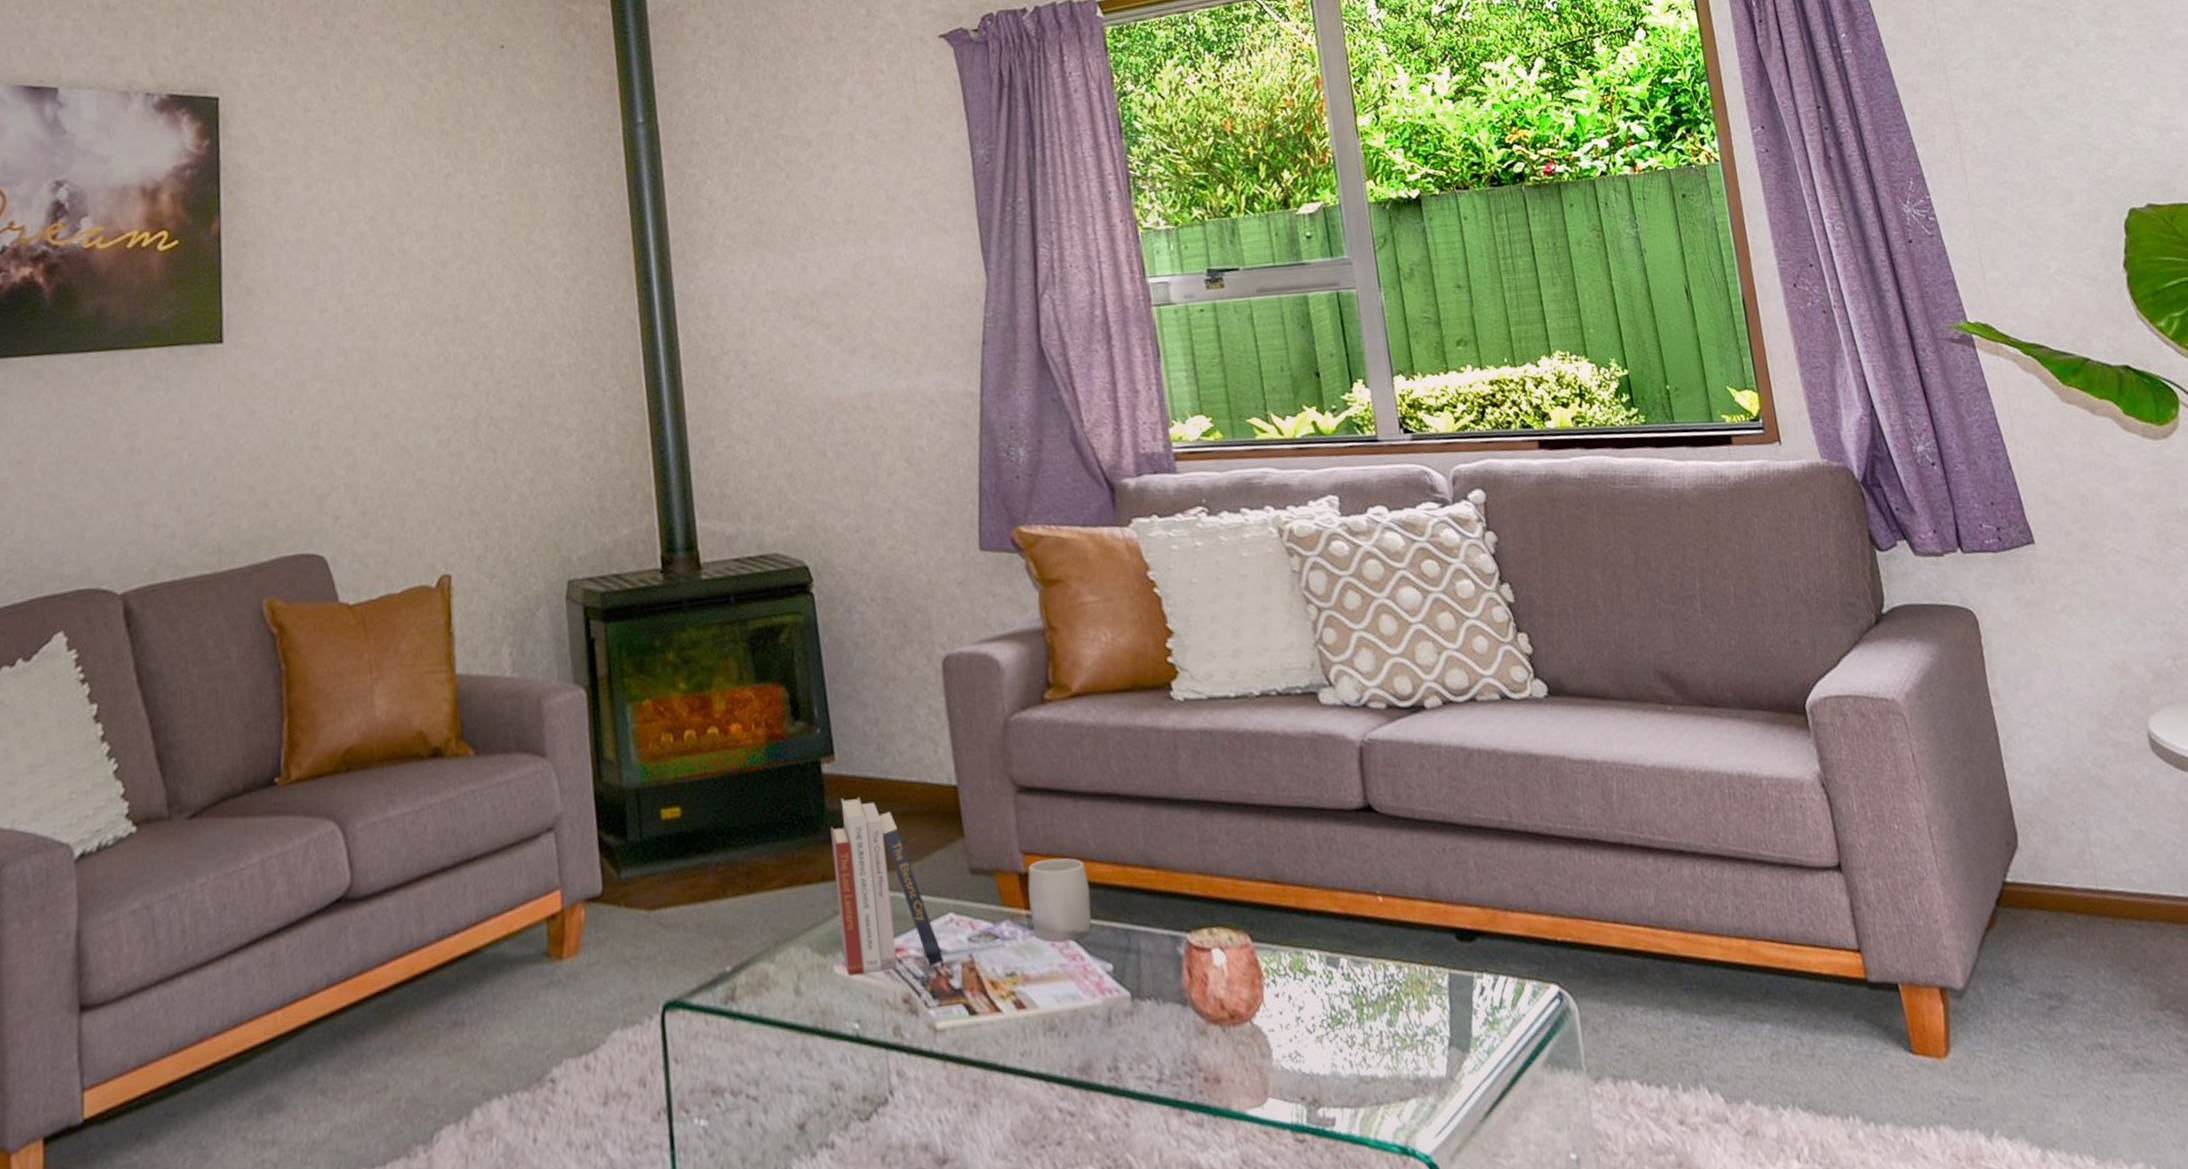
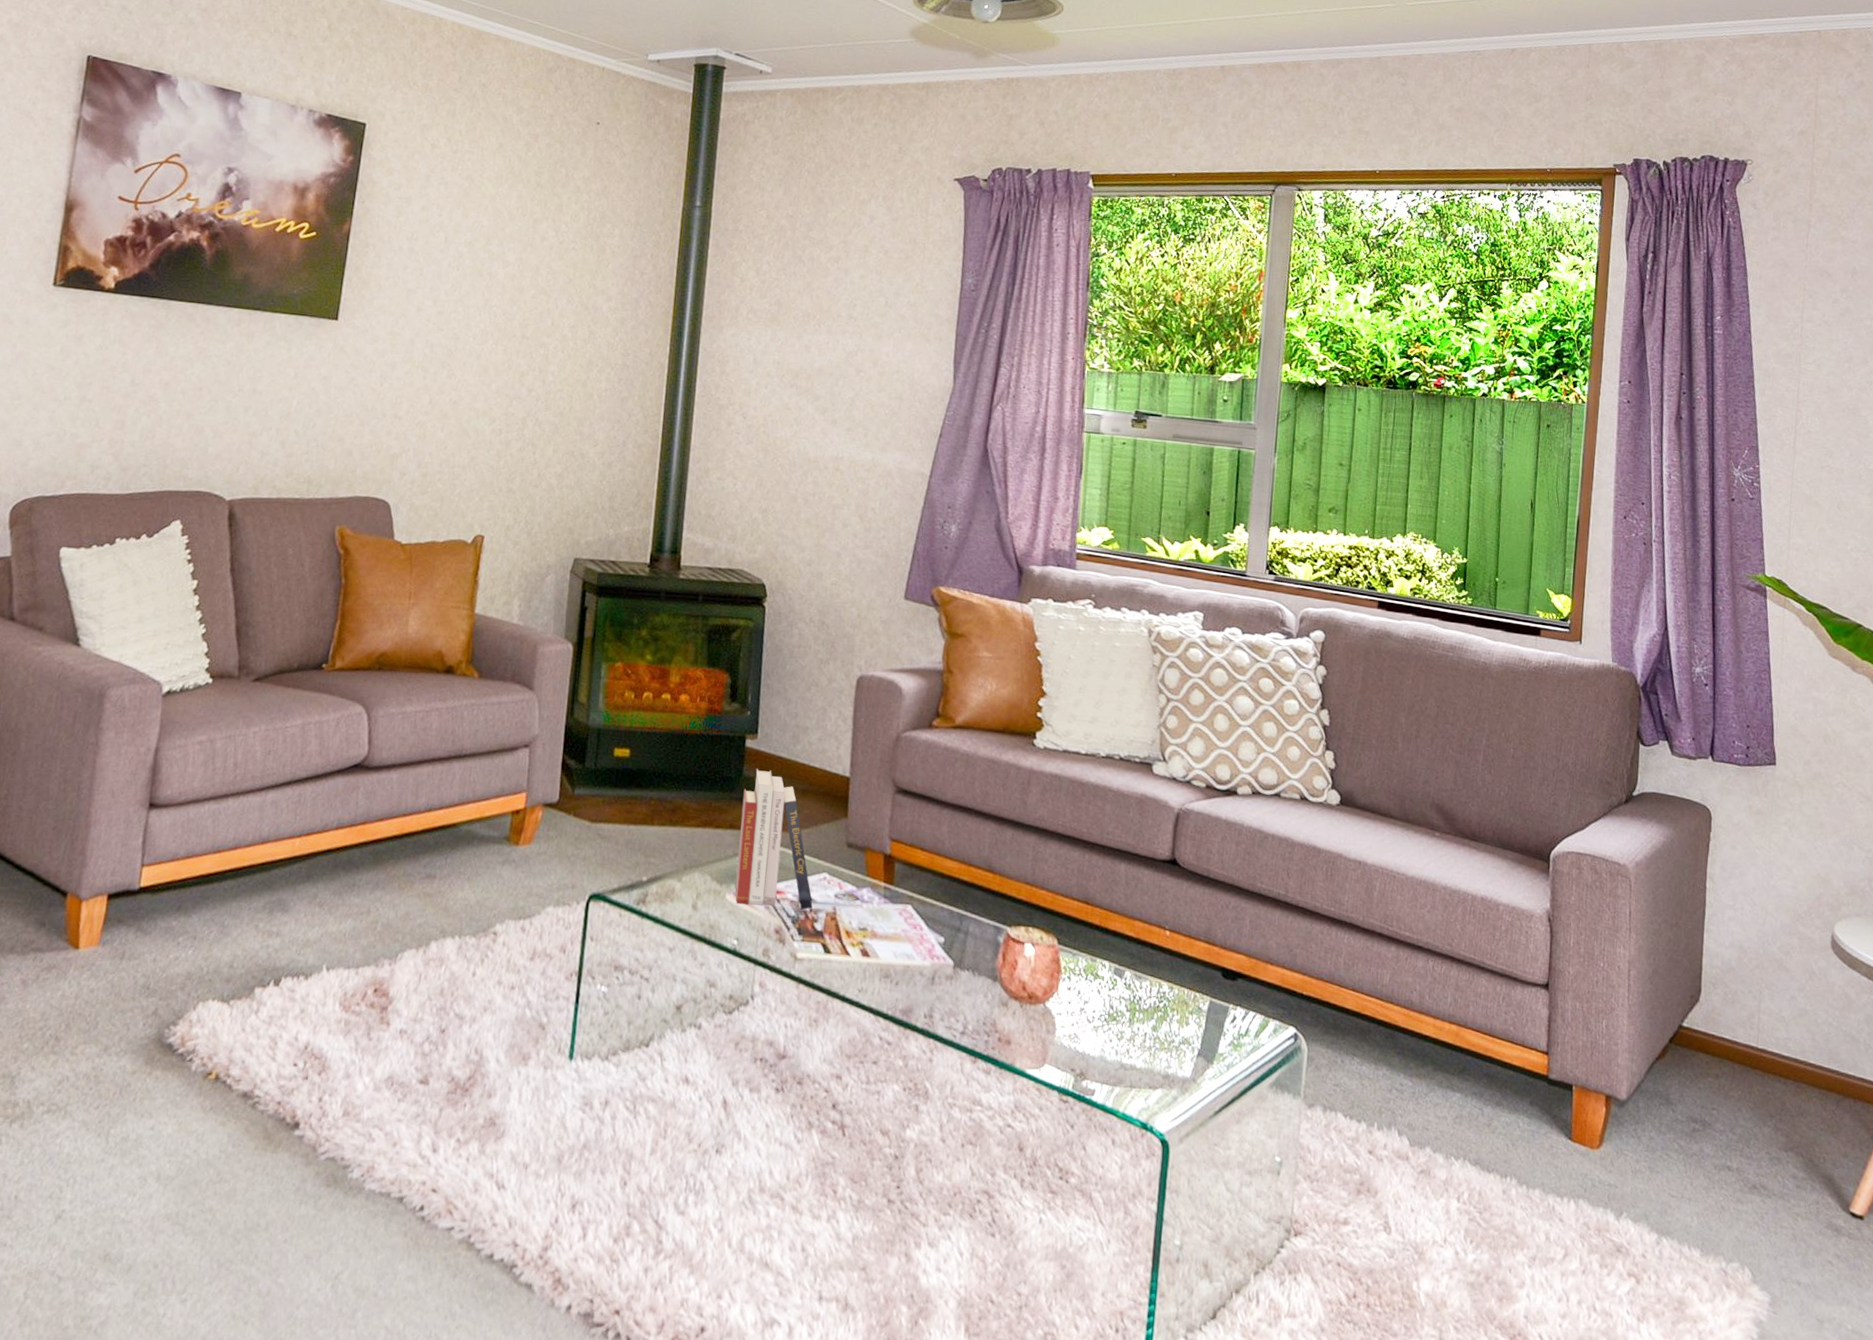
mug: present [1027,857,1092,943] -> none [887,847,939,915]

